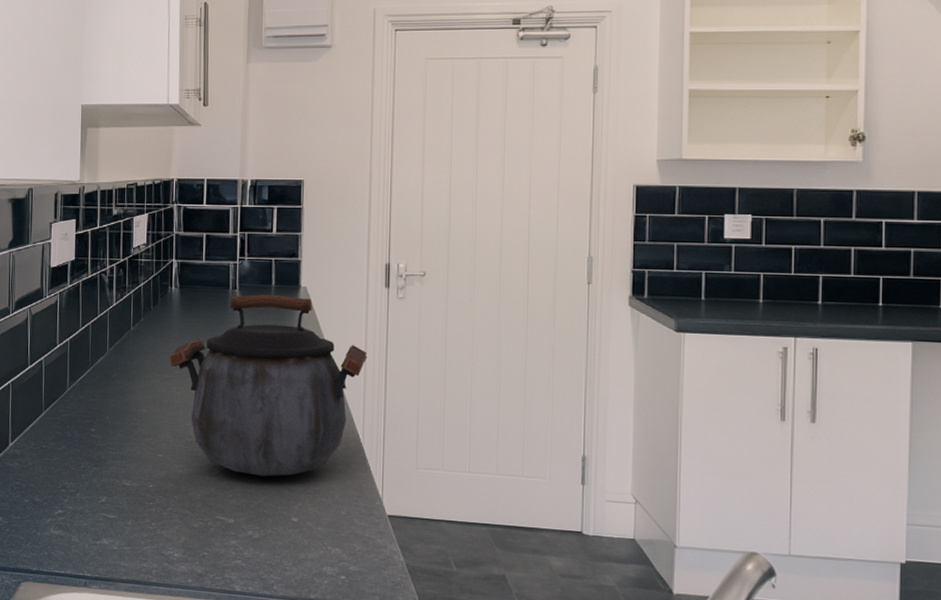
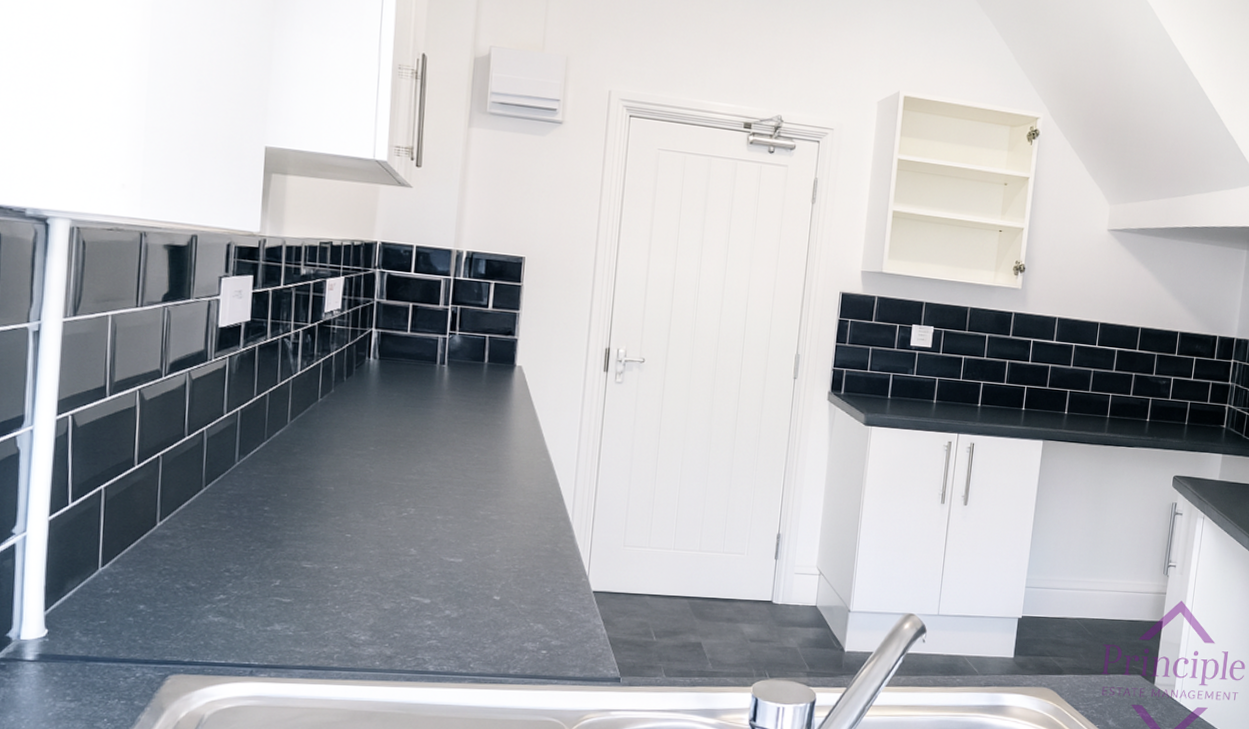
kettle: present [168,295,368,477] -> none [362,370,582,556]

